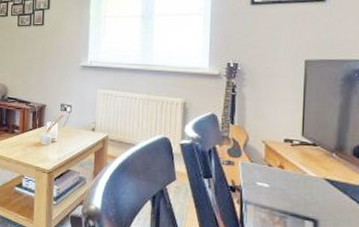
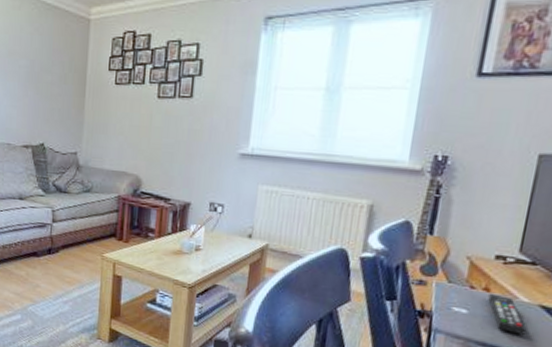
remote control: none [283,169,318,205] -> present [488,293,527,336]

